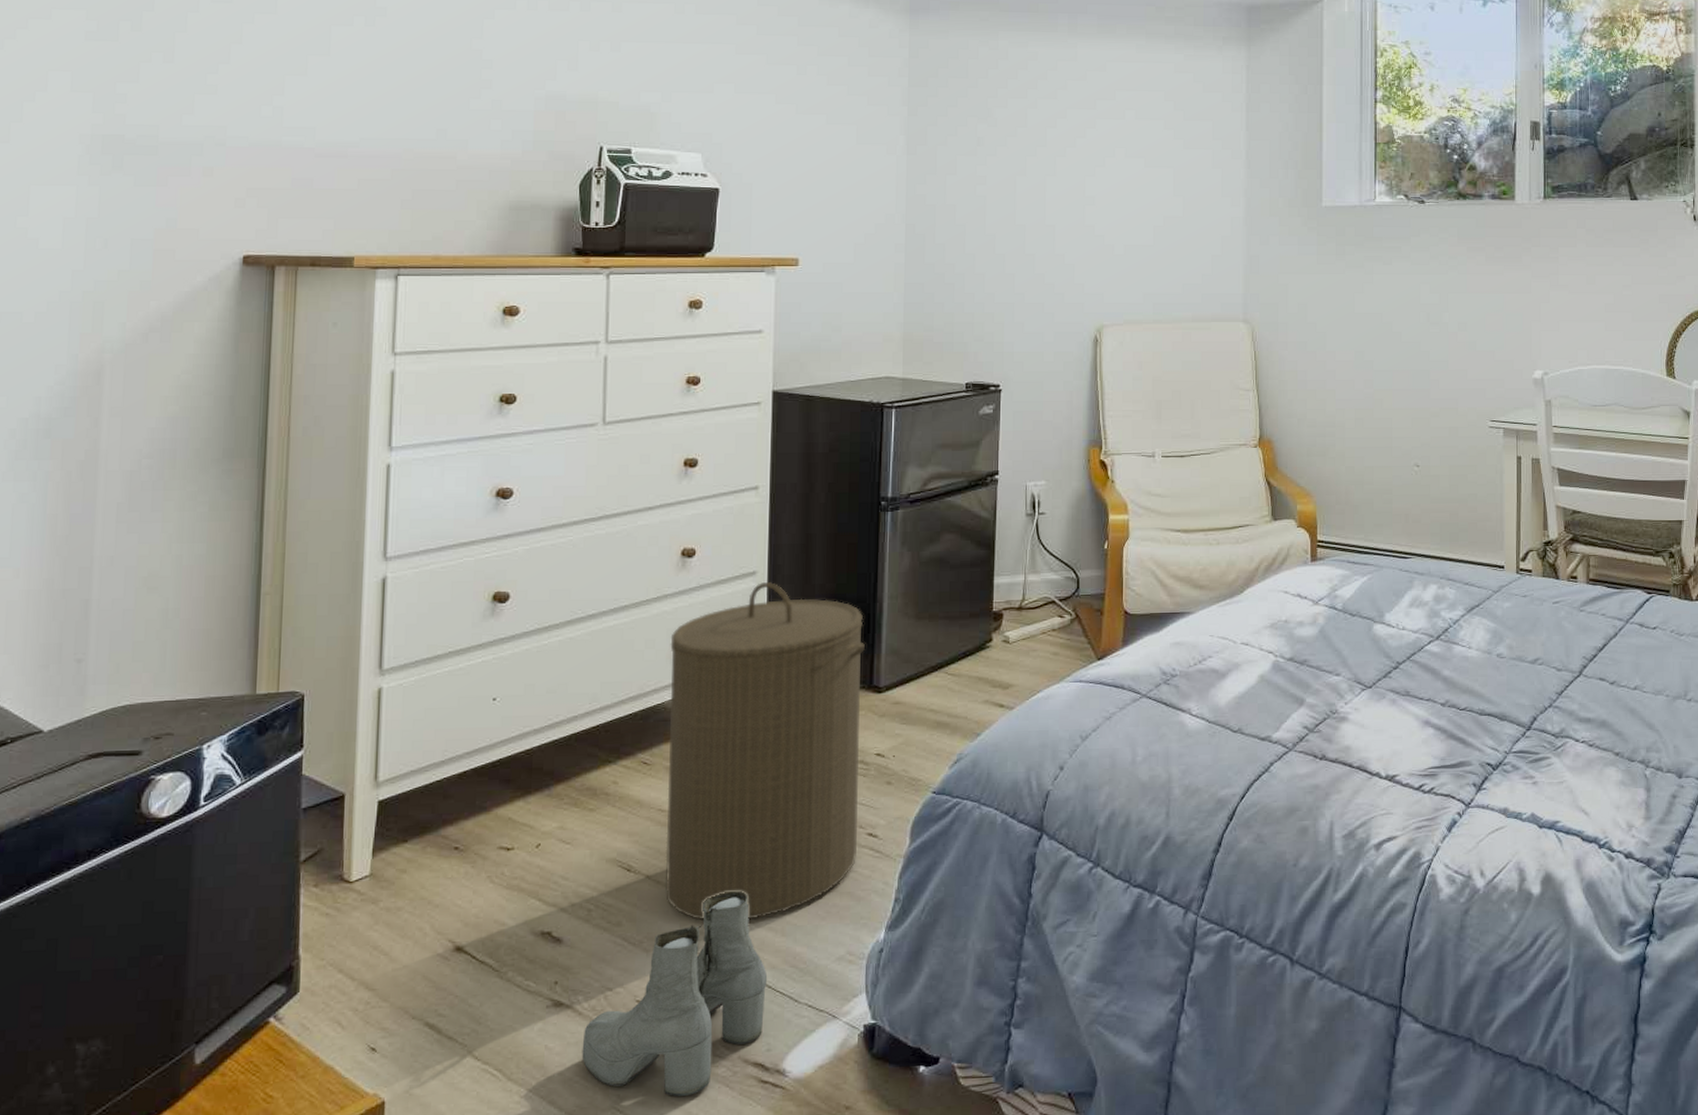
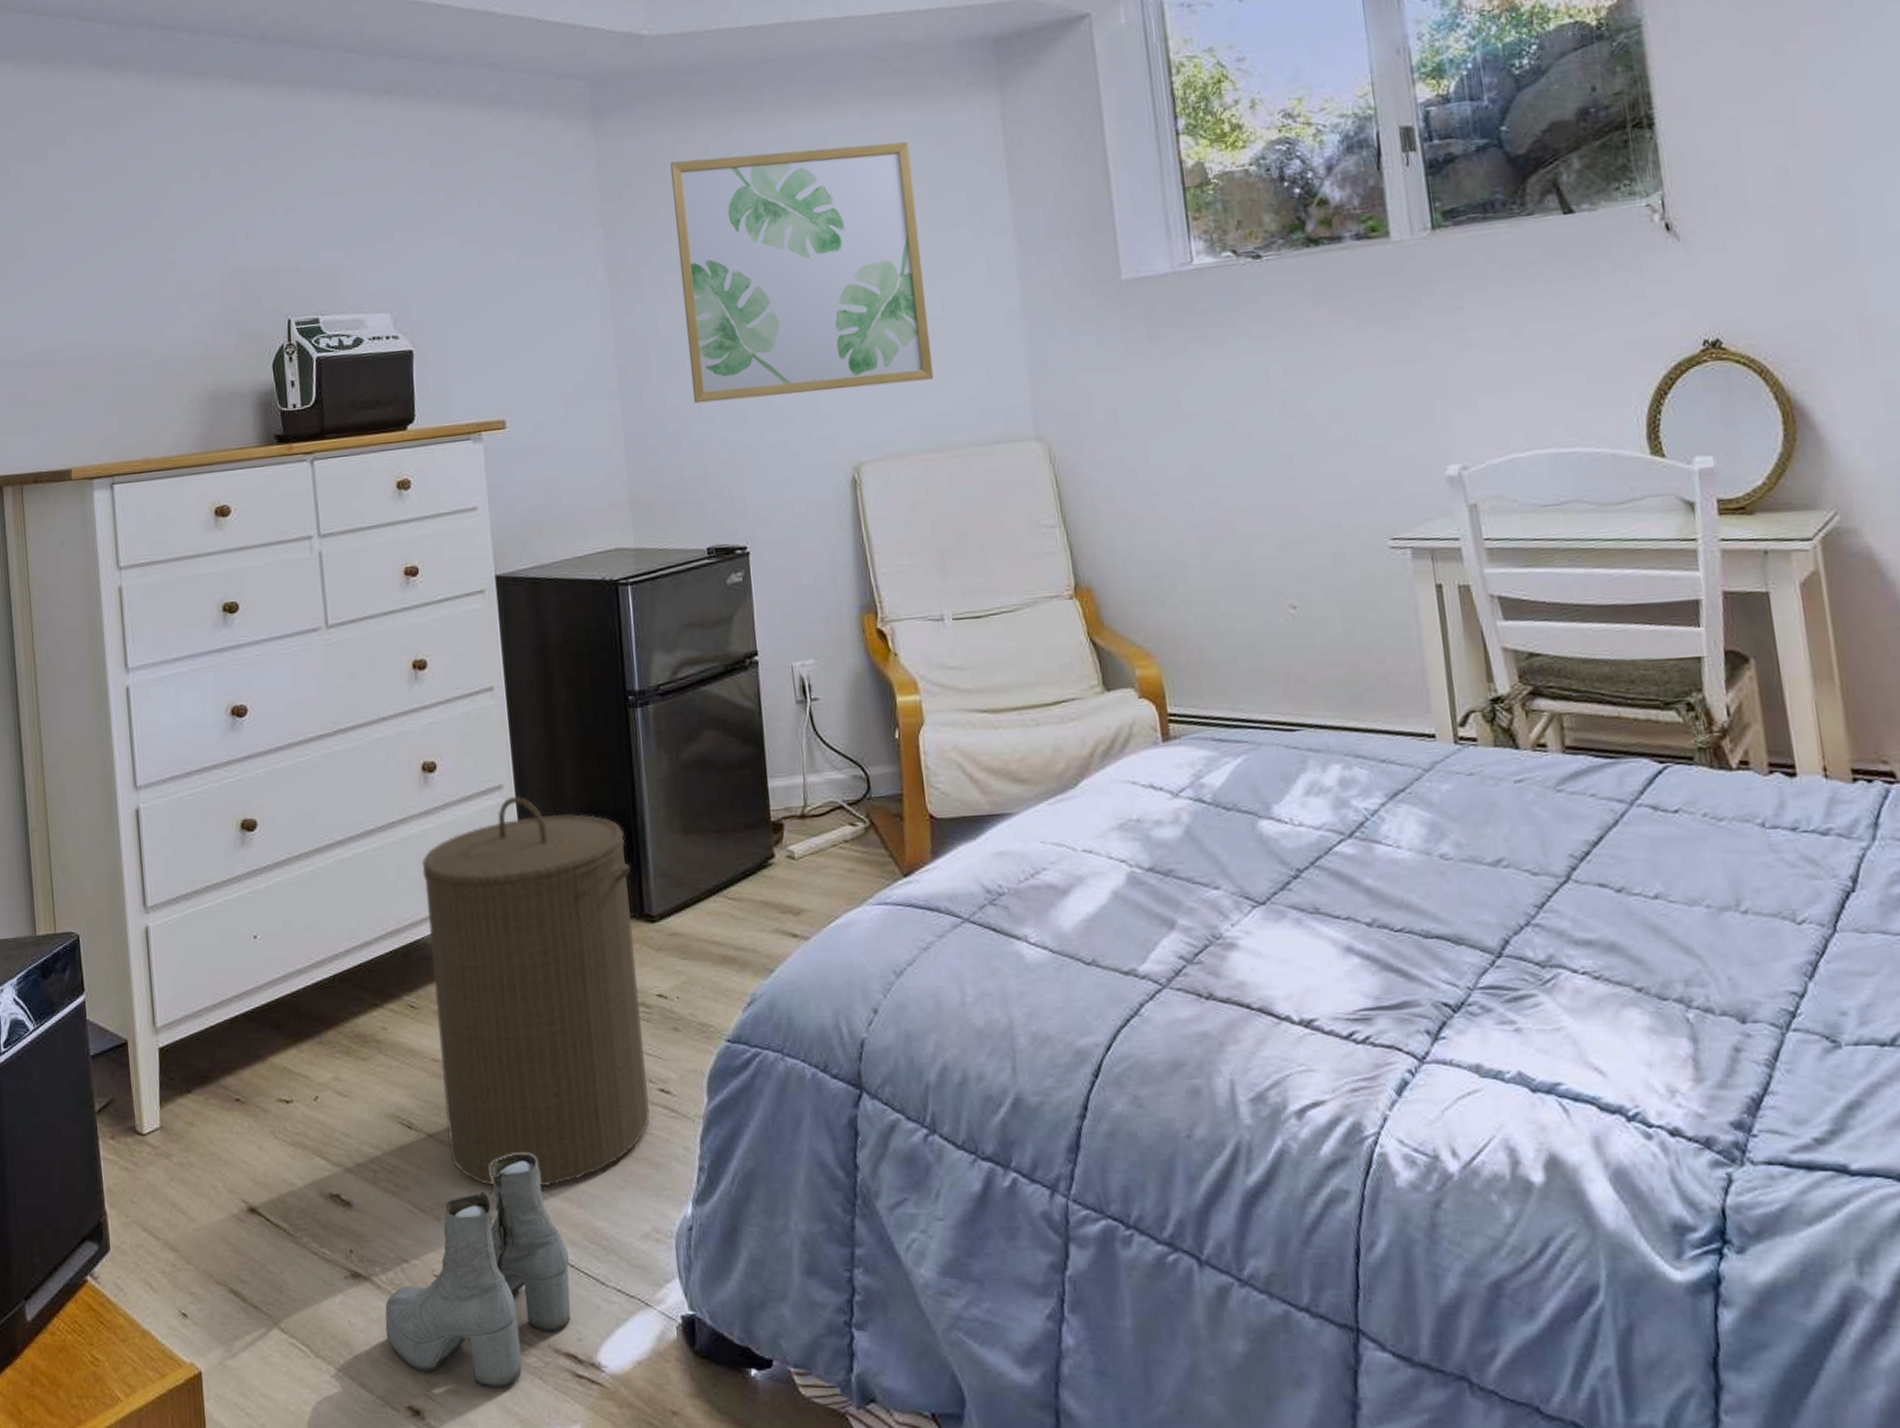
wall art: none [969,62,1172,265] -> present [669,141,934,404]

